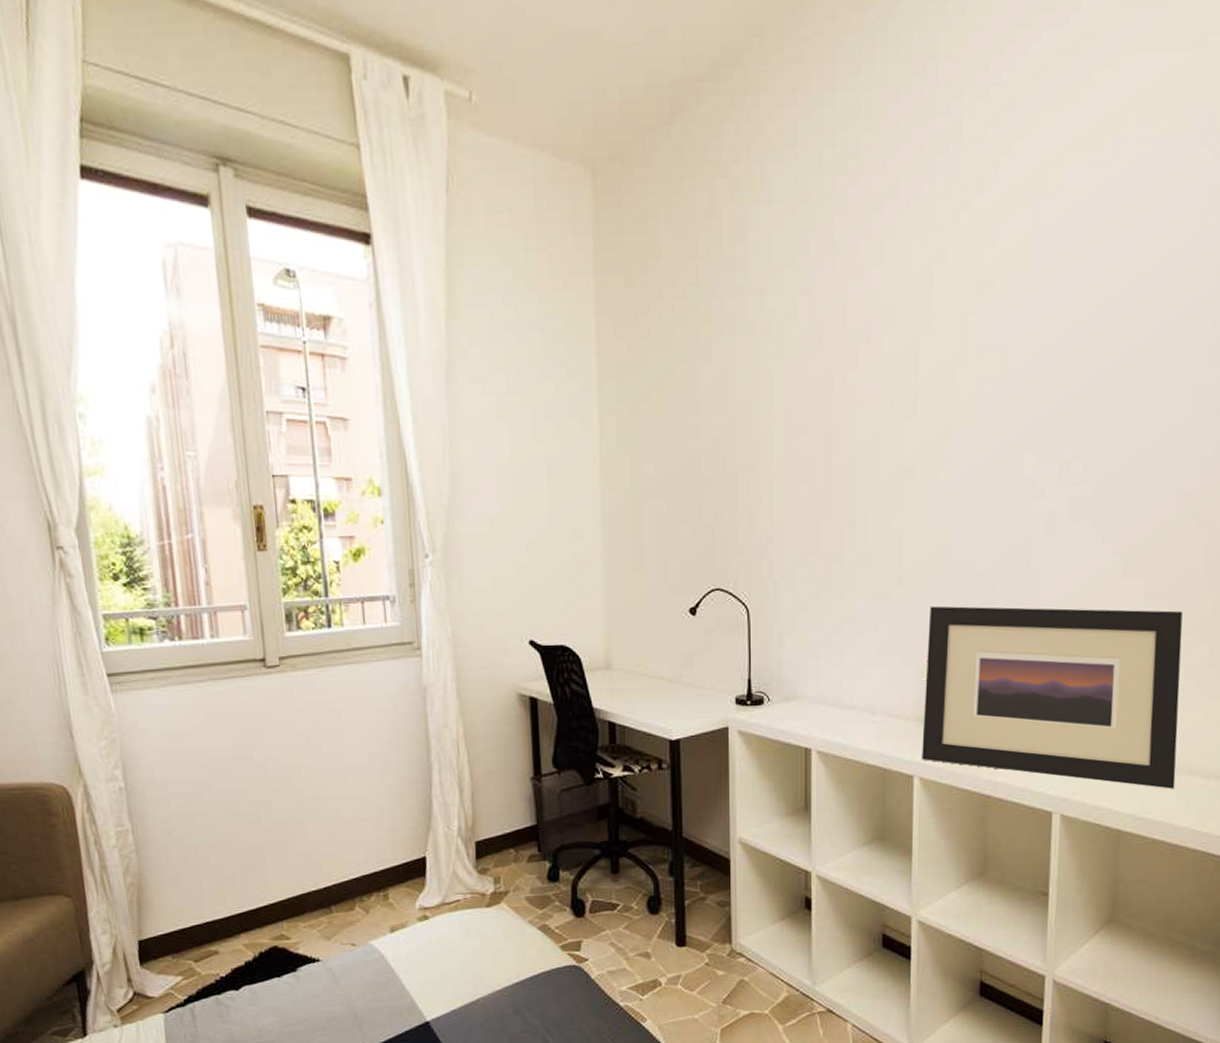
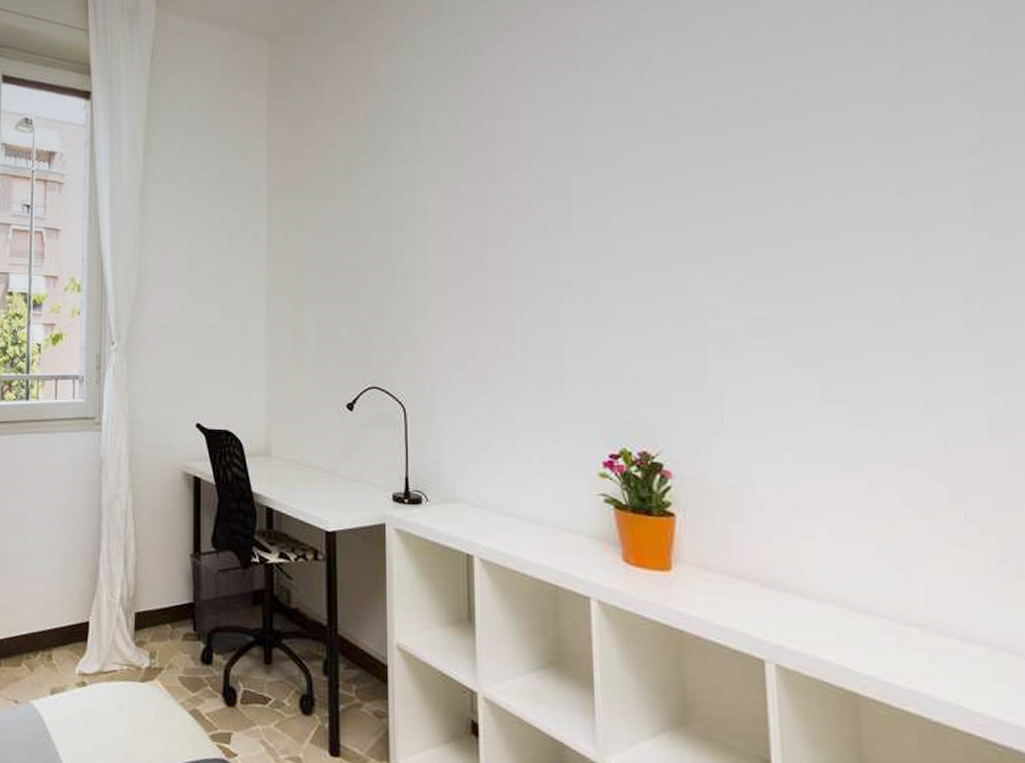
picture frame: present [922,606,1183,789] -> none [596,417,925,651]

